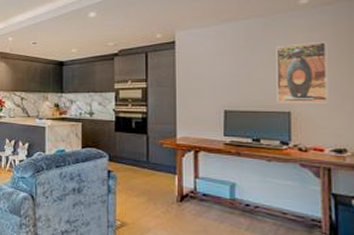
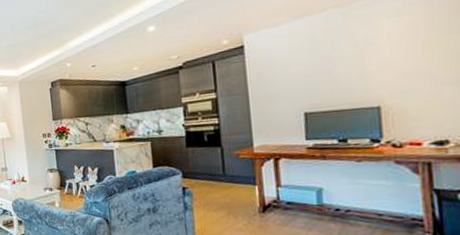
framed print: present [276,41,329,103] -> none [359,24,424,99]

